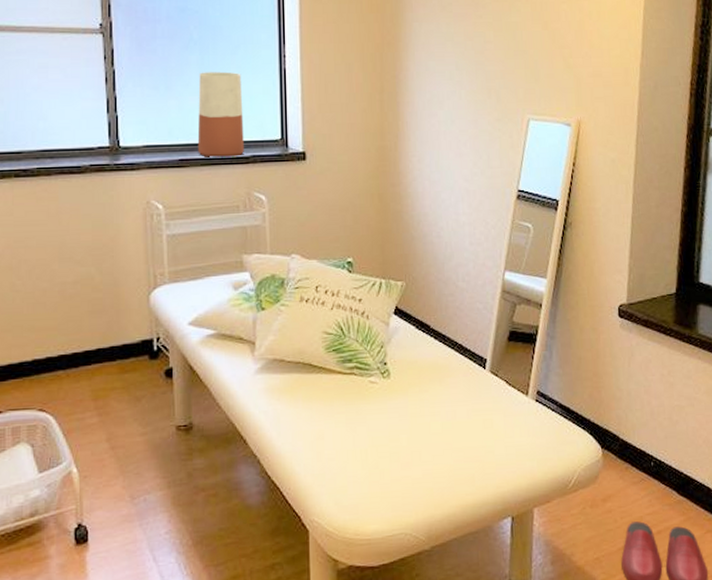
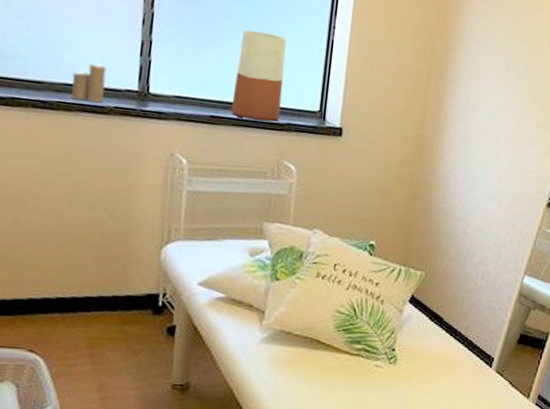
candle: none [48,124,79,165] -> present [71,60,107,104]

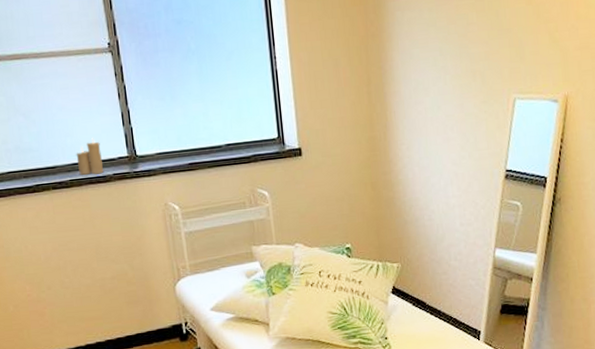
vase: present [231,29,287,123] -> none [199,77,246,160]

